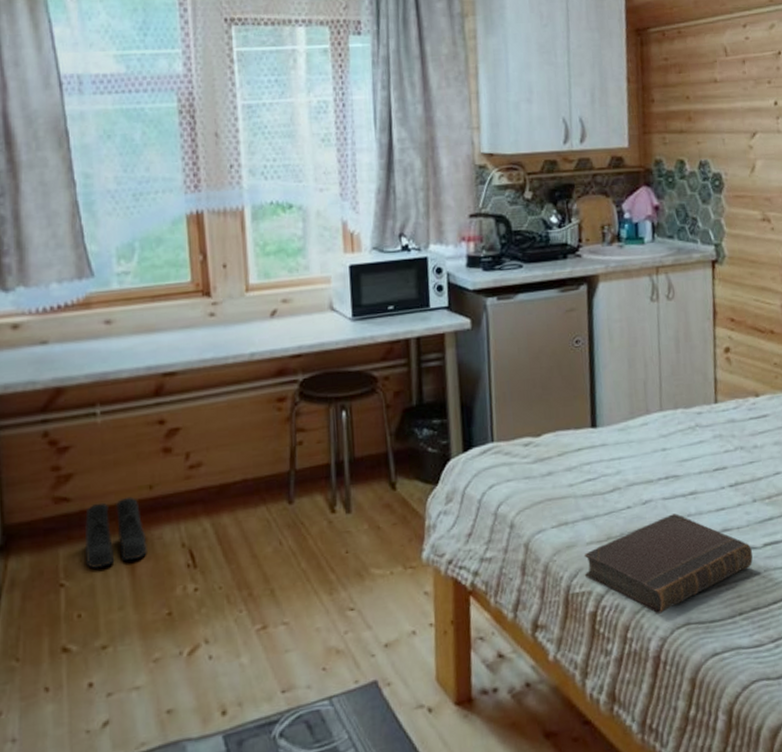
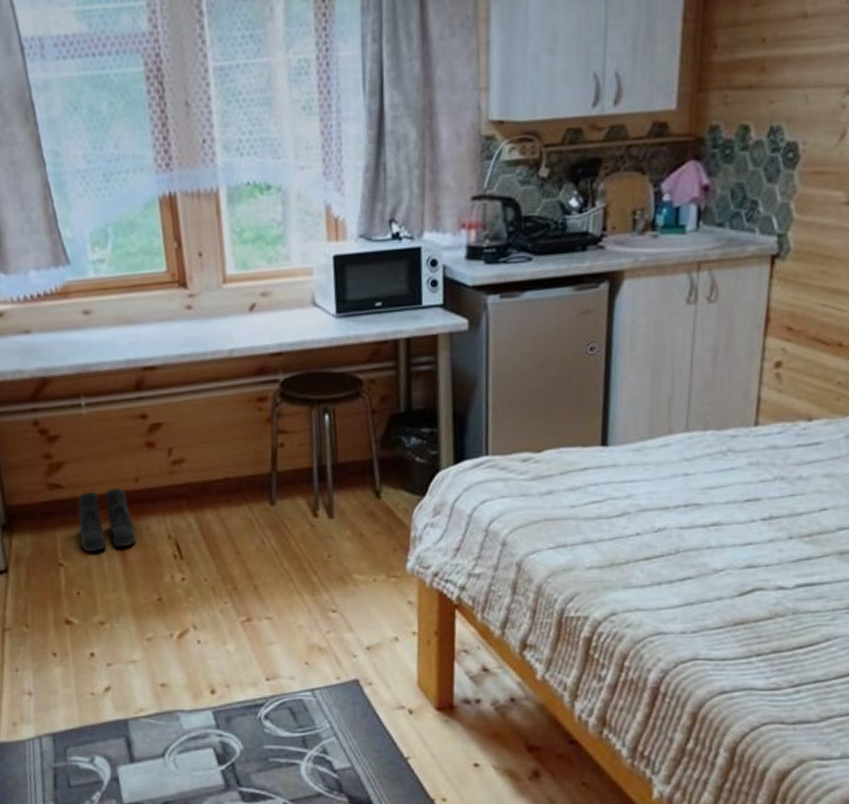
book: present [584,513,753,614] -> none [581,545,782,646]

